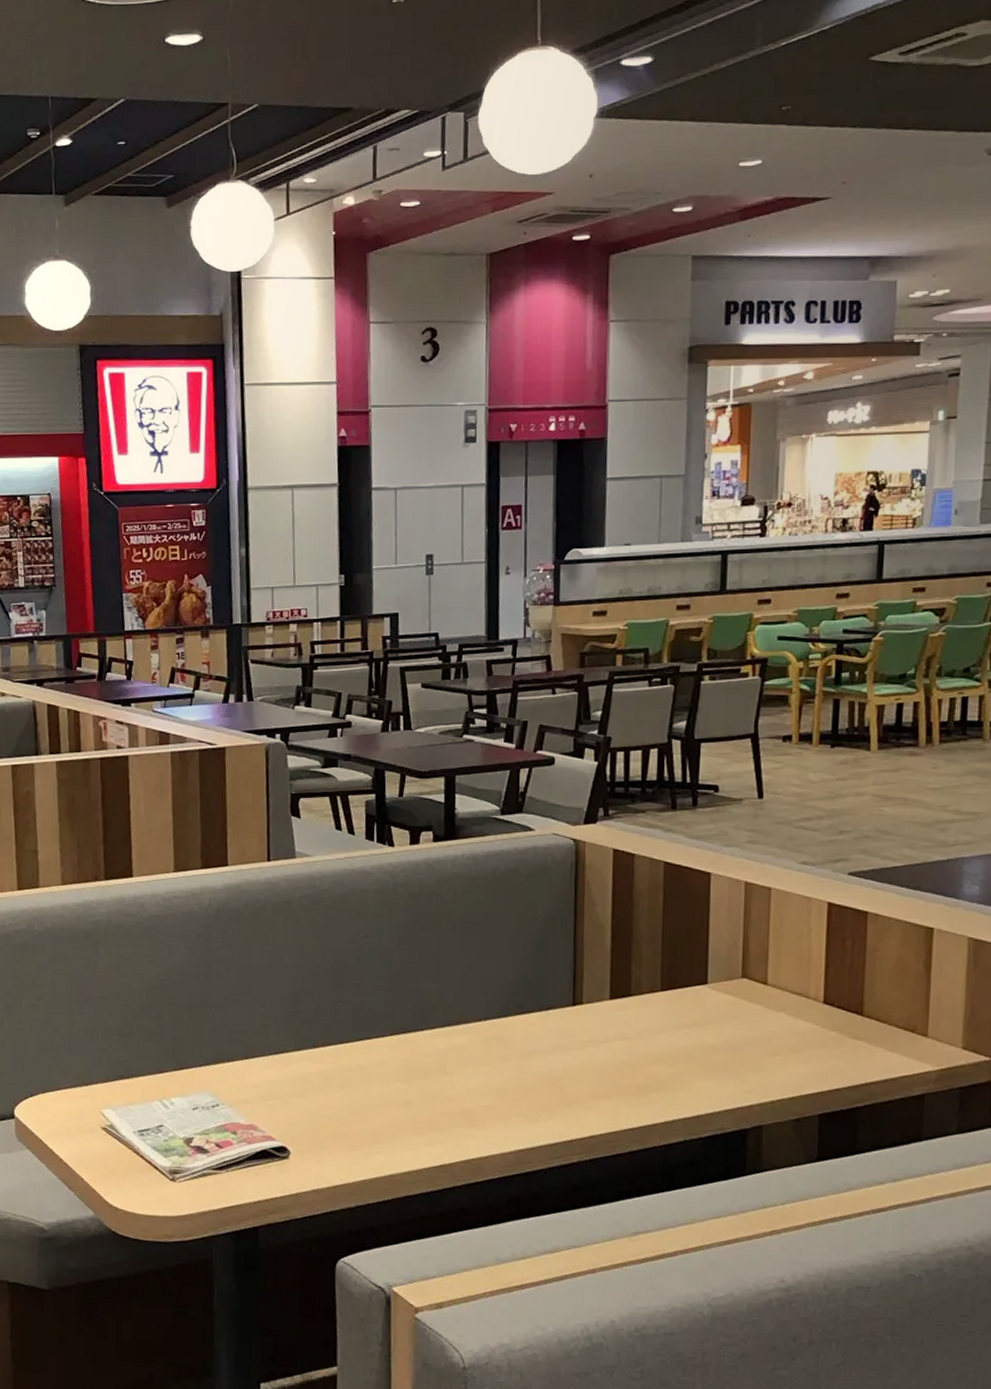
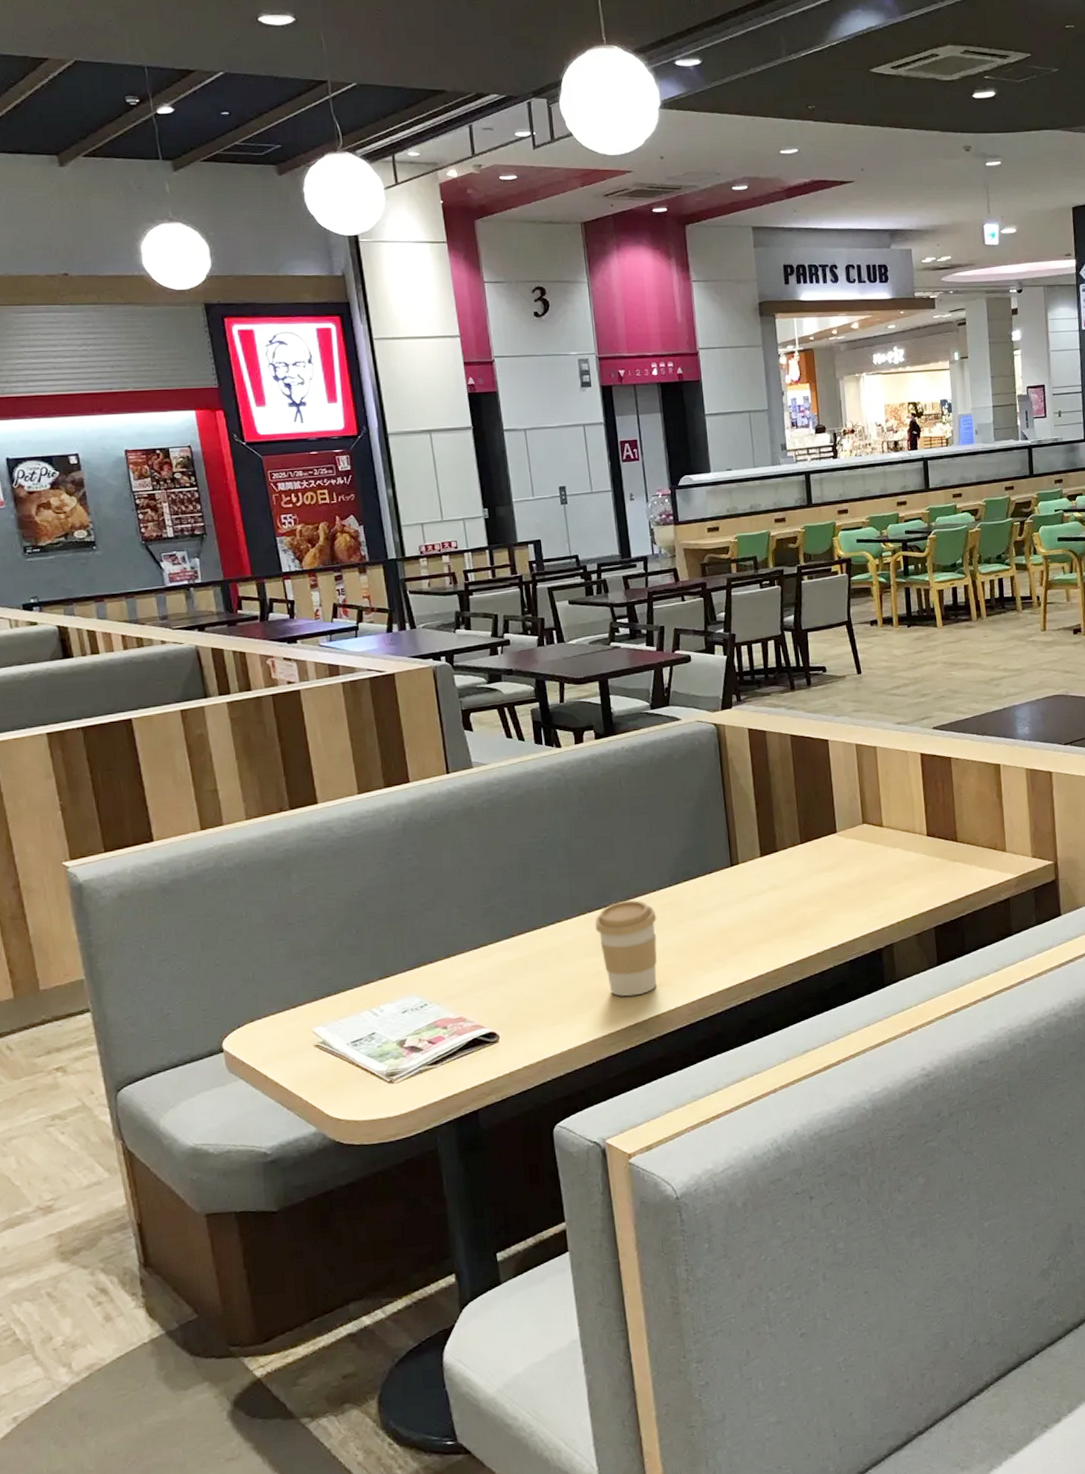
coffee cup: none [408,1025,479,1134] -> present [595,900,658,997]

